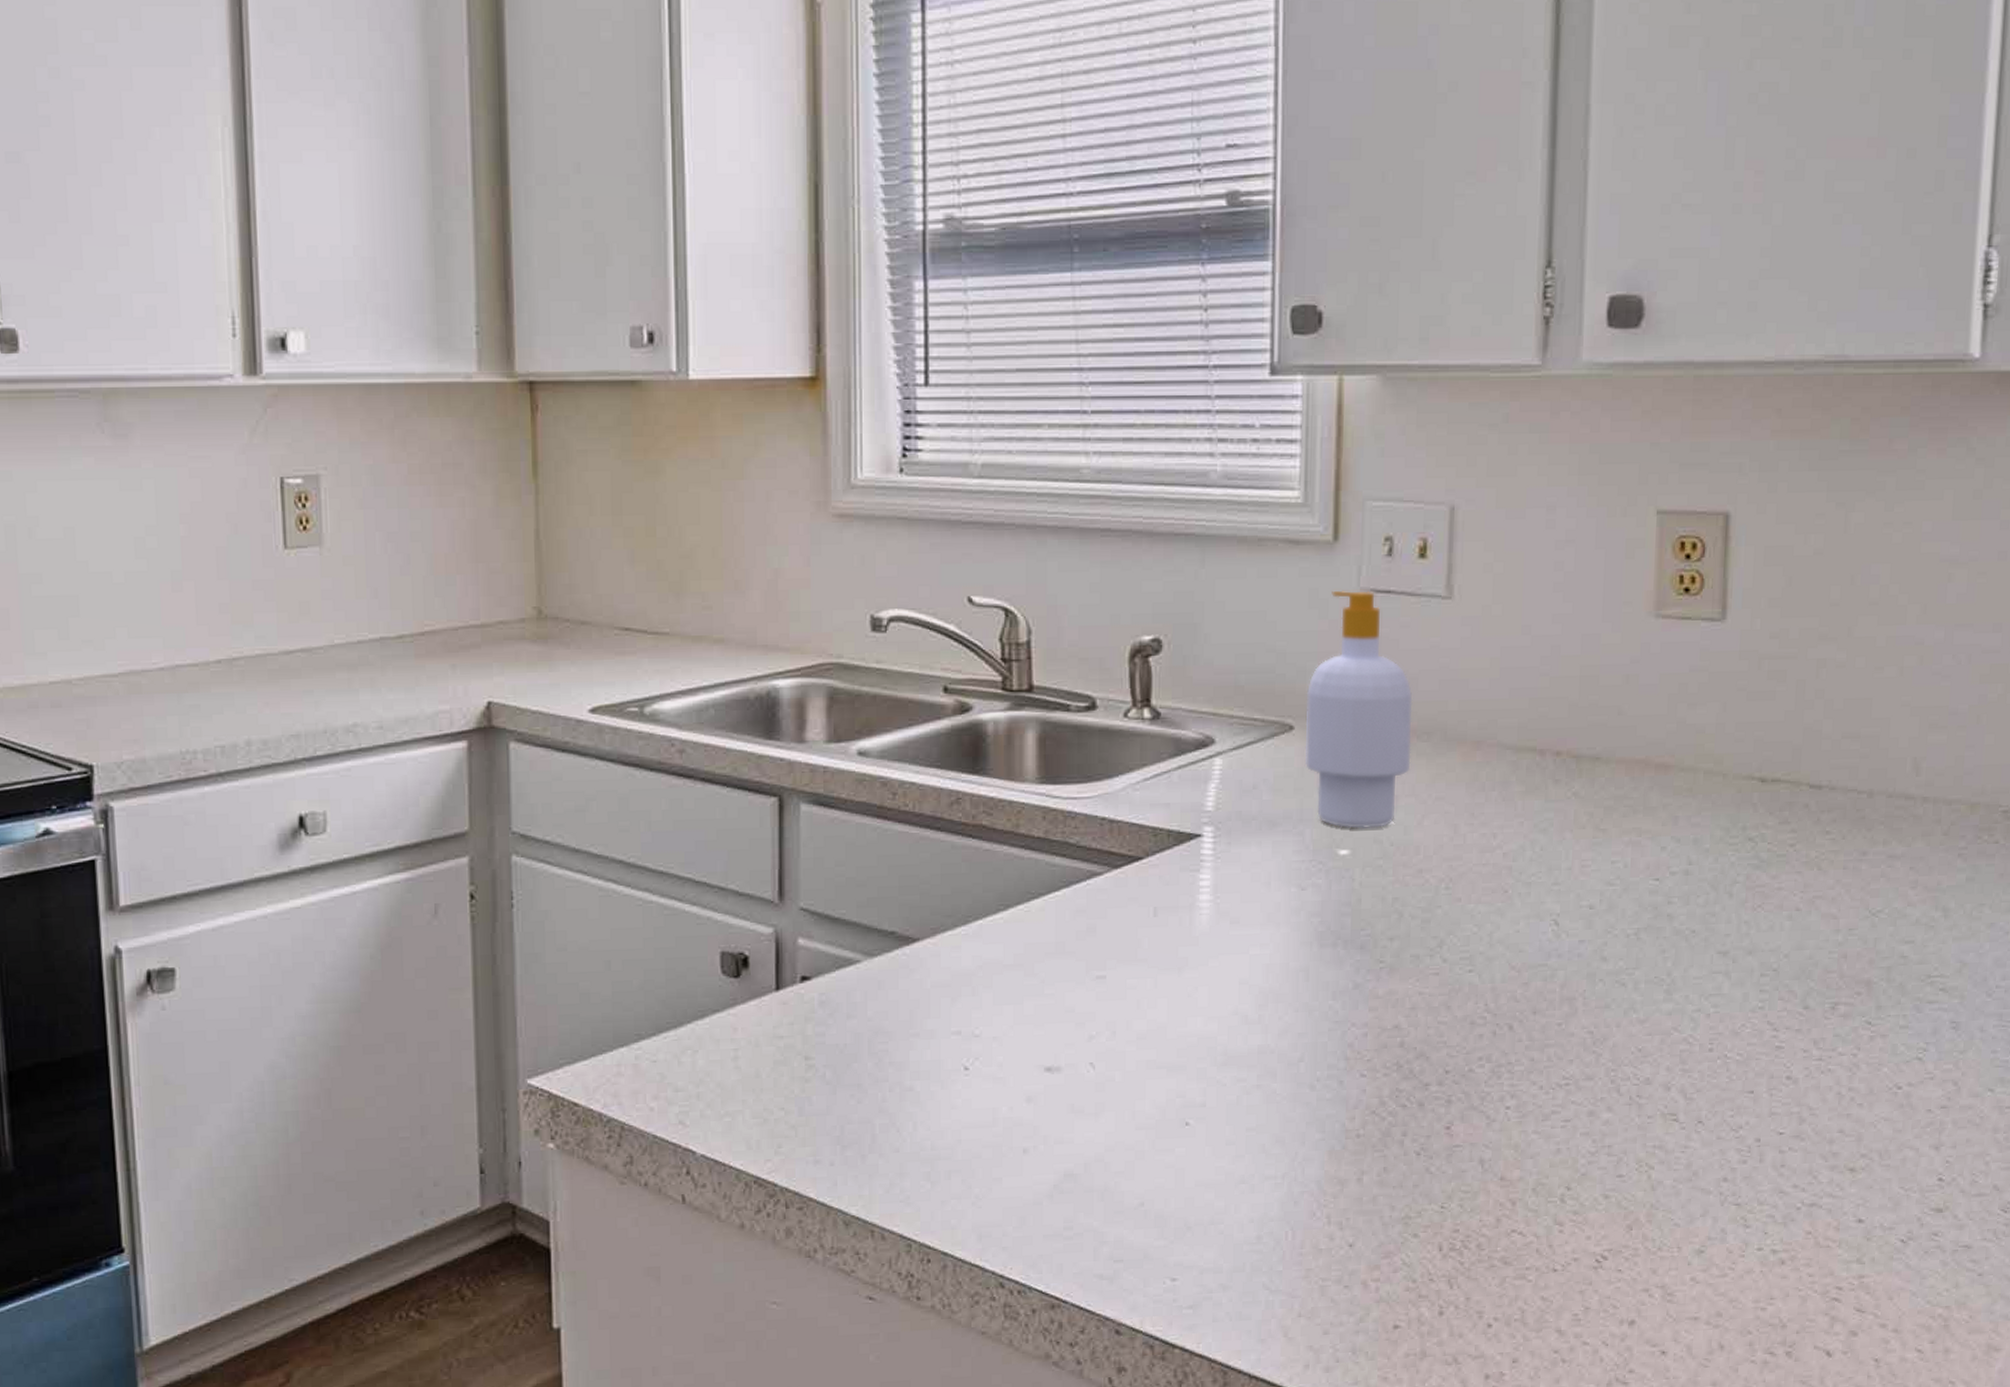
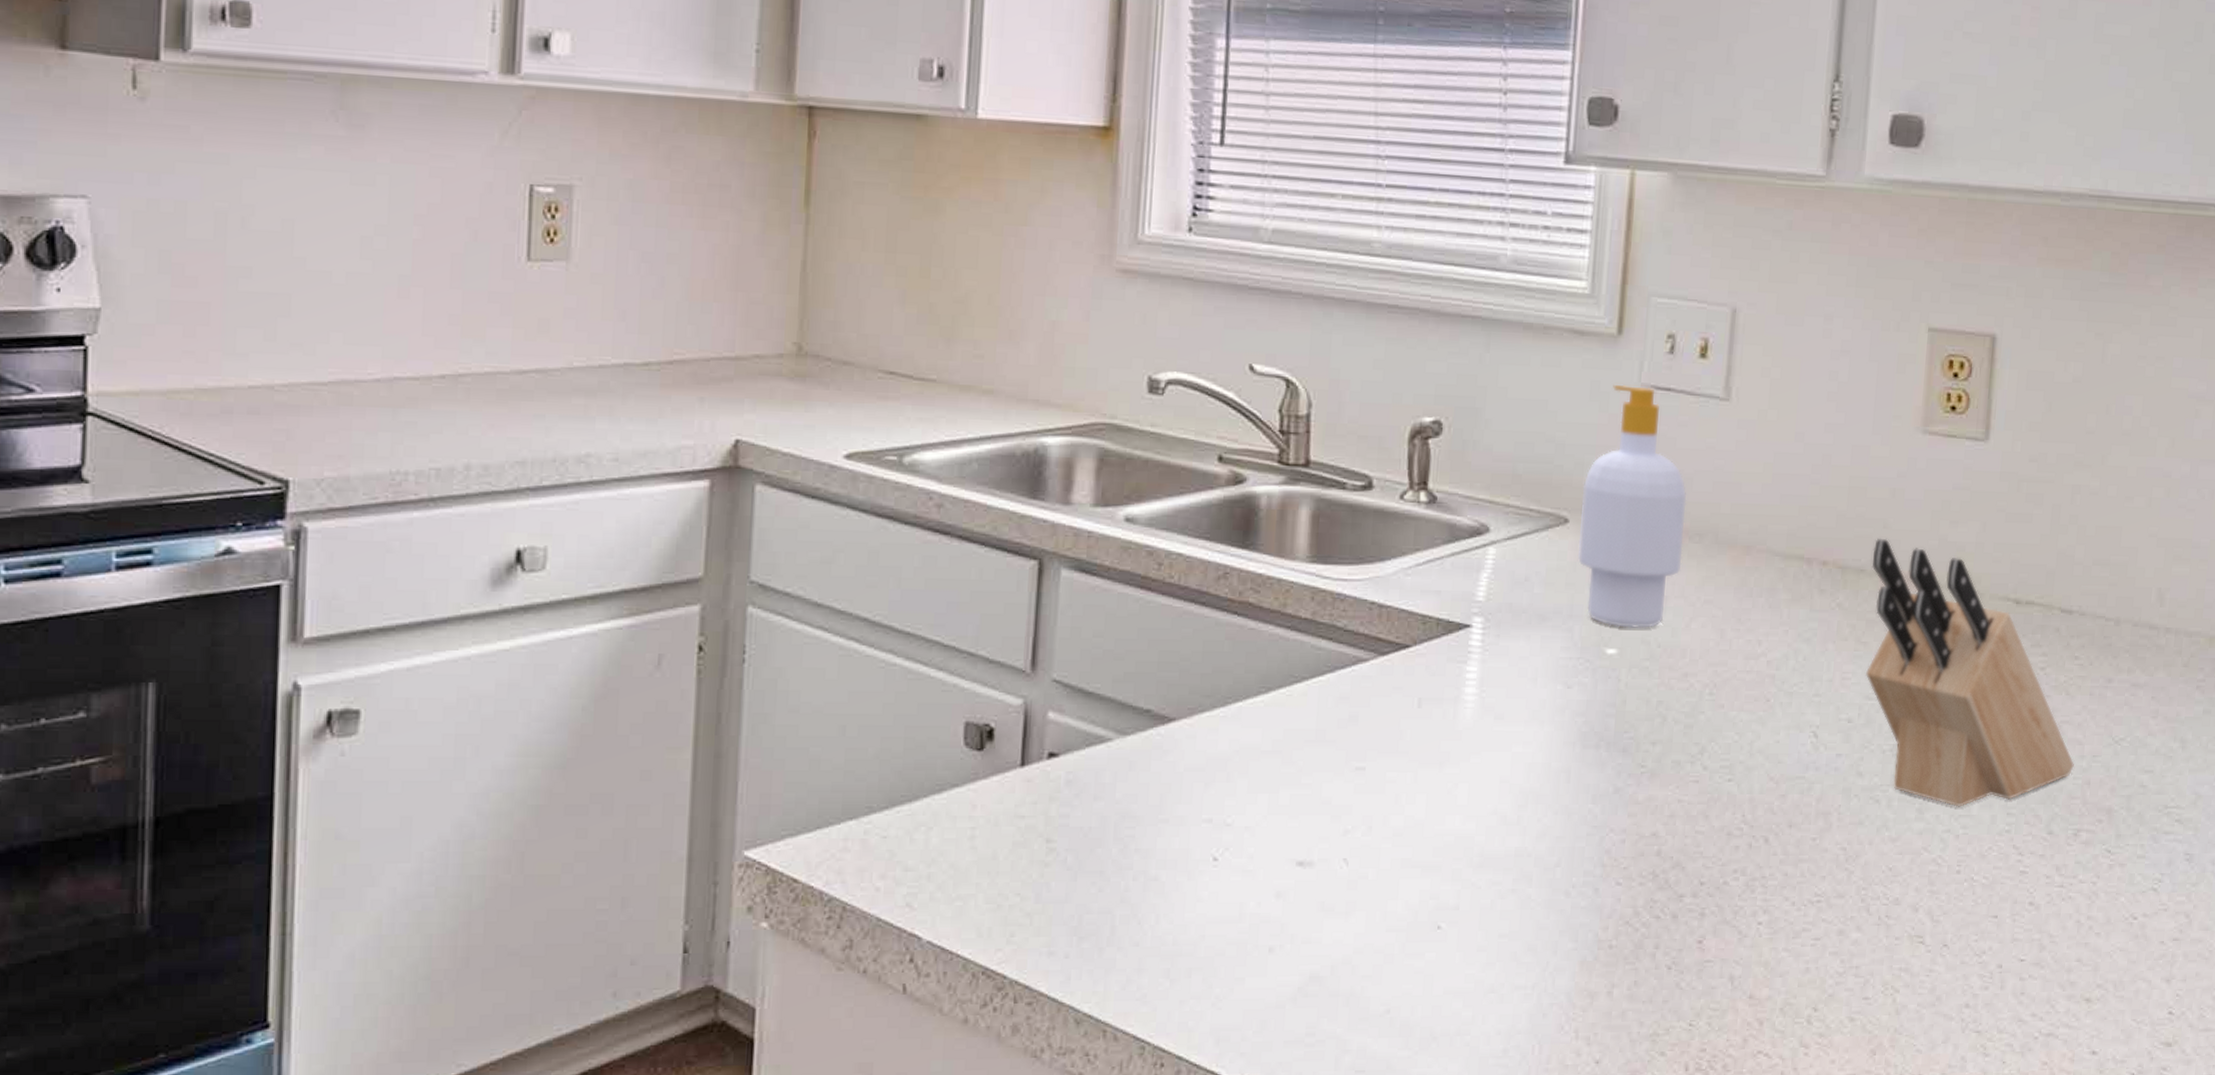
knife block: none [1605,724,1829,987] -> present [1865,538,2074,807]

